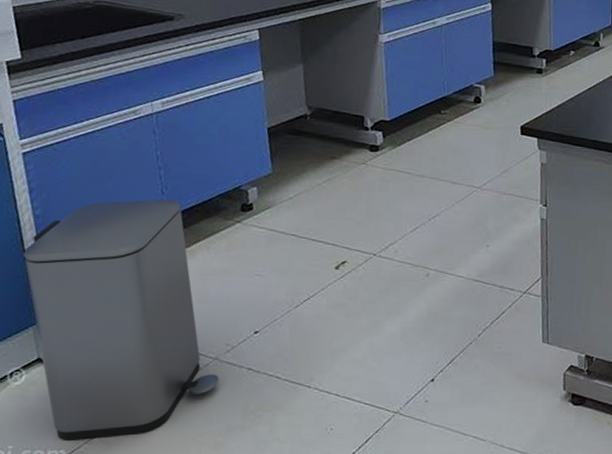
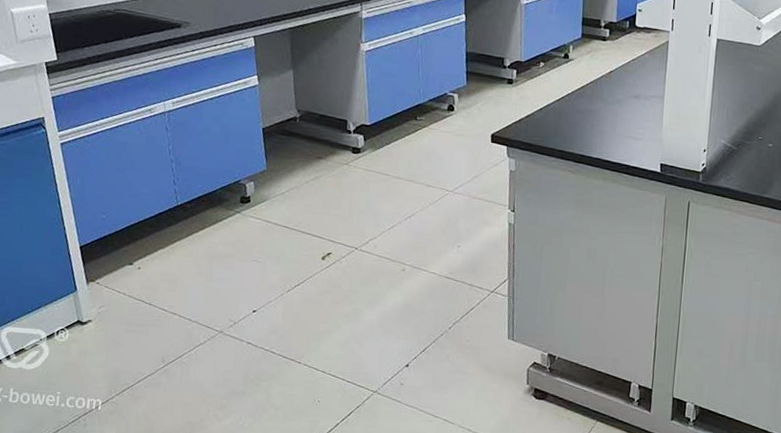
pedal bin: present [23,199,220,440] -> none [63,189,224,392]

